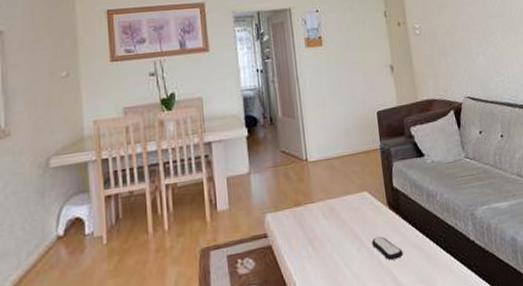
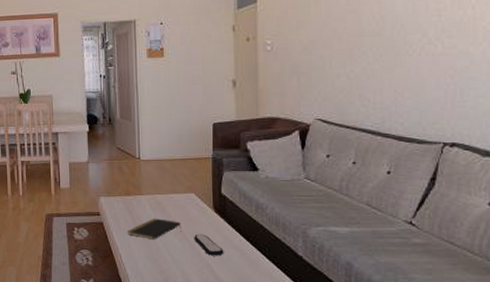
notepad: none [301,226,358,256] -> present [128,218,181,241]

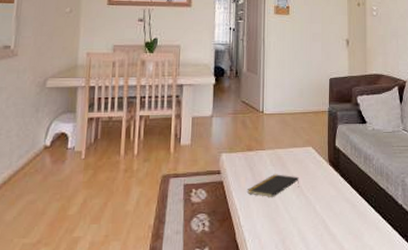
remote control: present [194,234,224,256] -> none [310,188,337,211]

